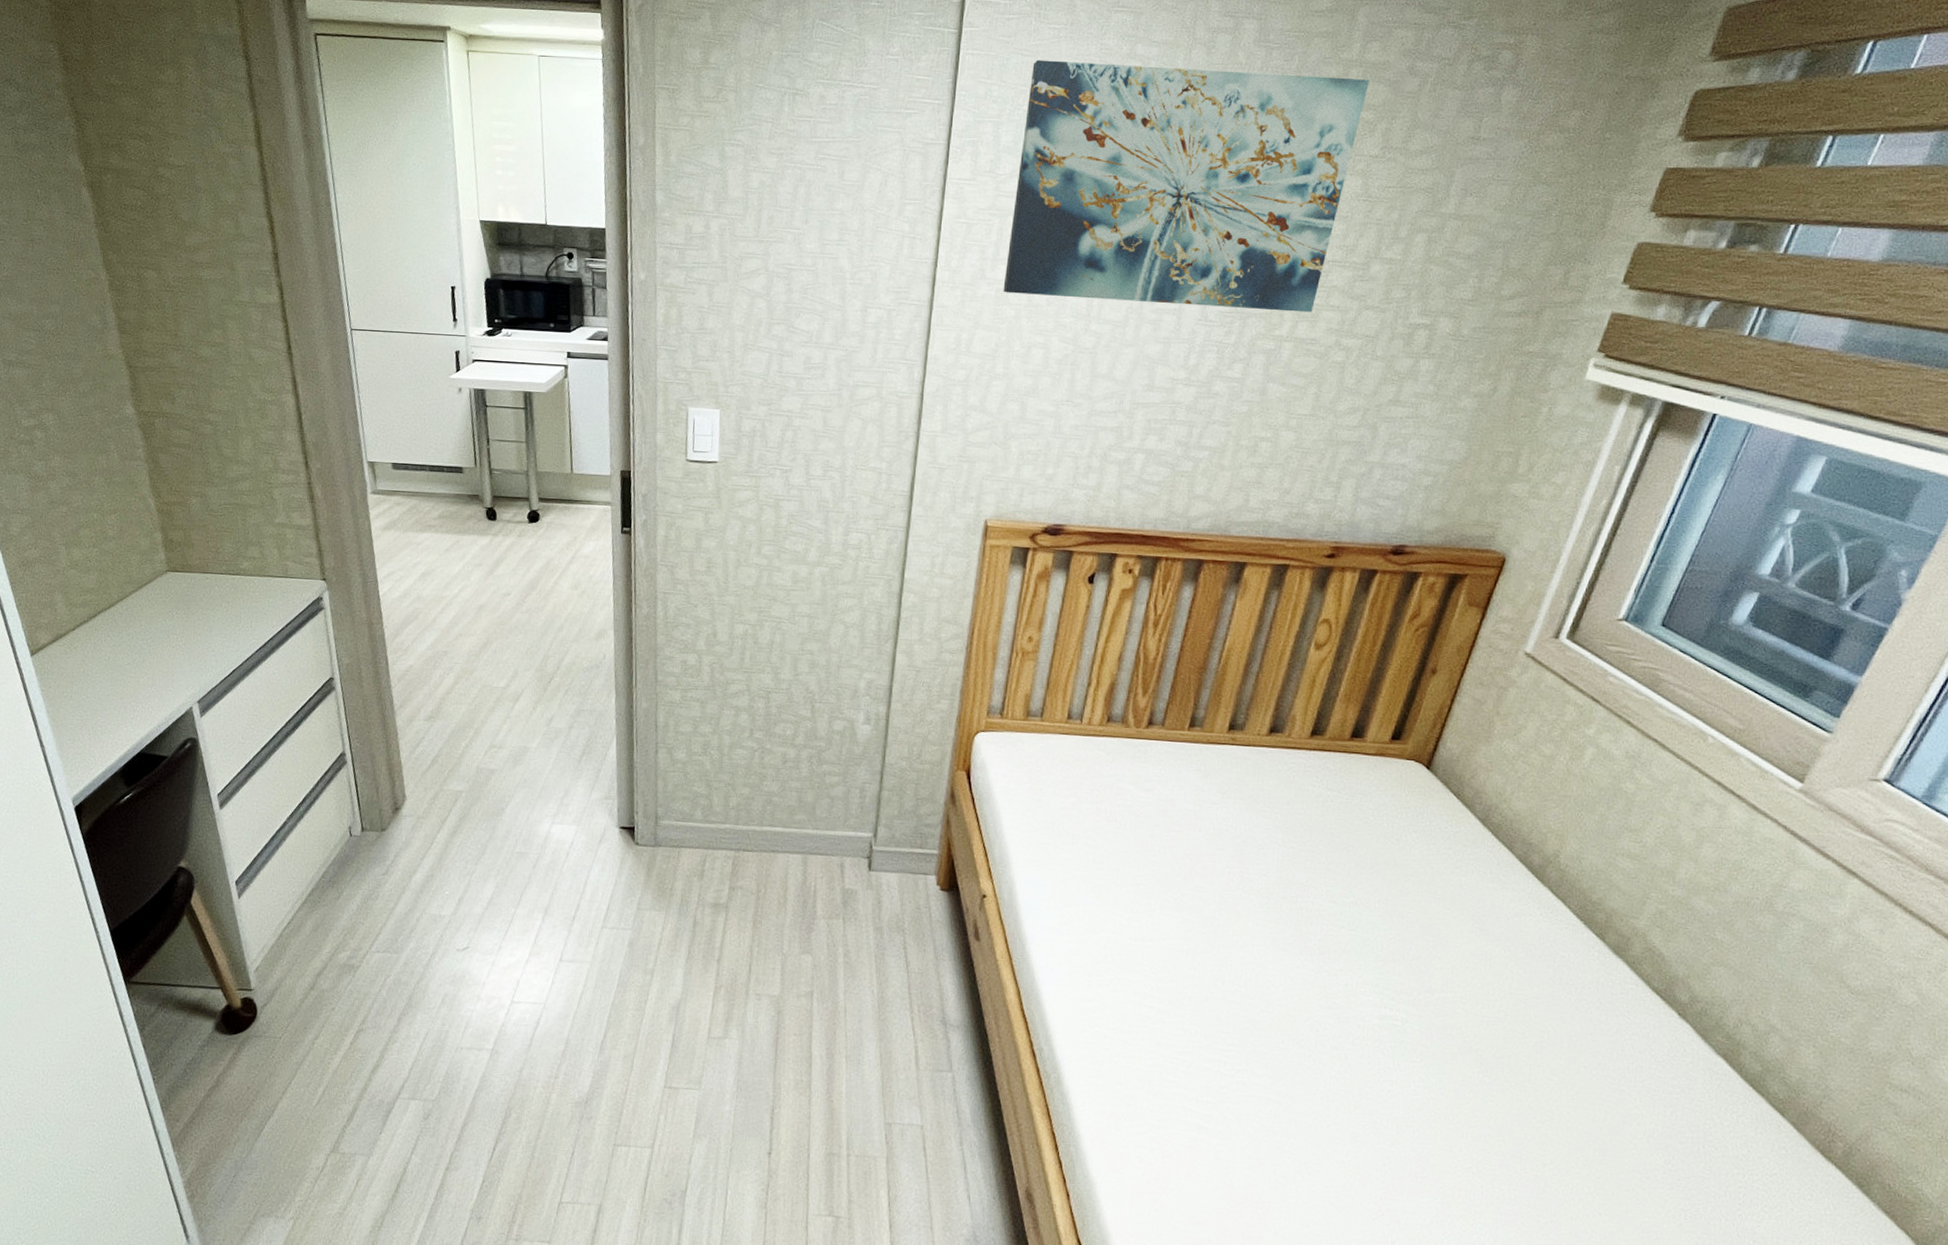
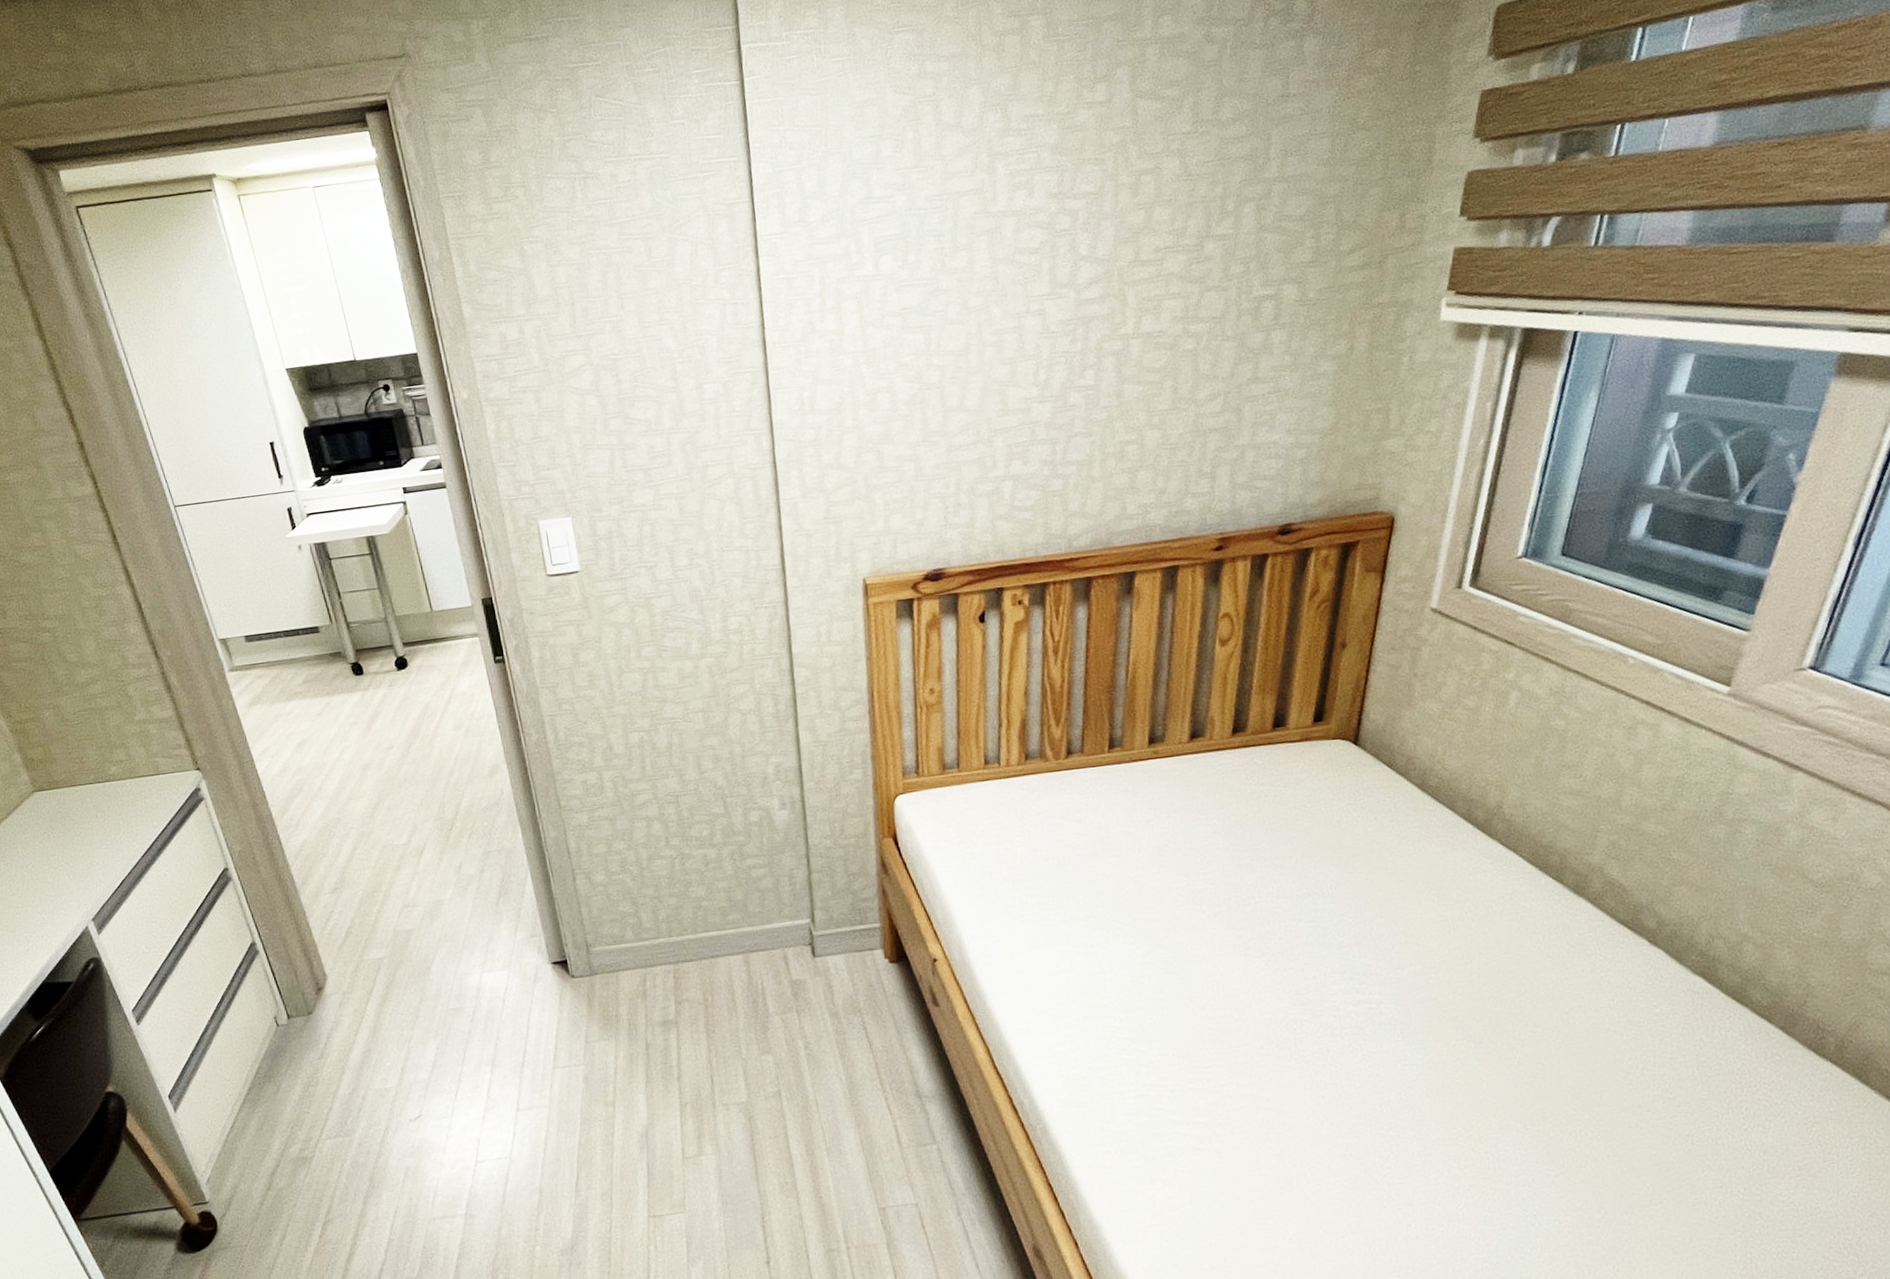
wall art: present [1003,60,1369,313] -> none [823,55,1168,343]

